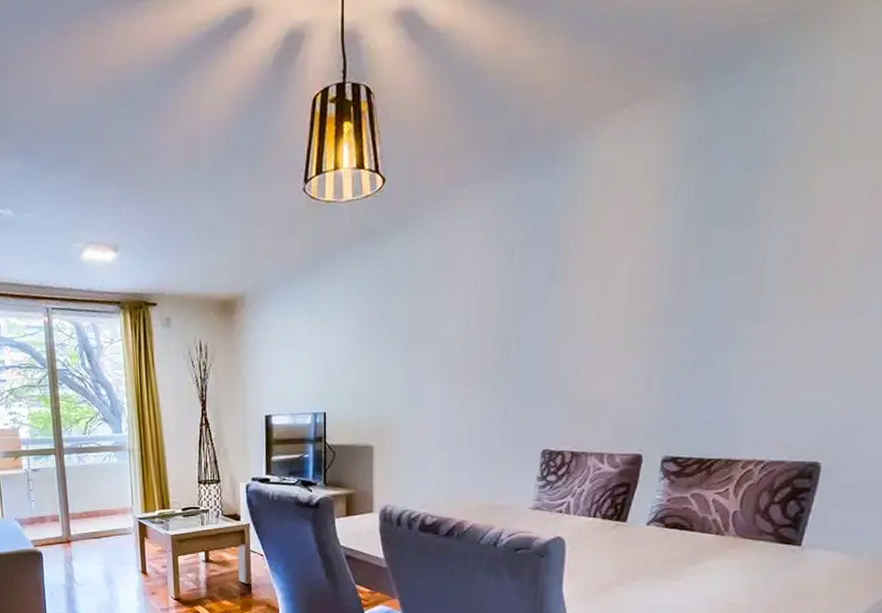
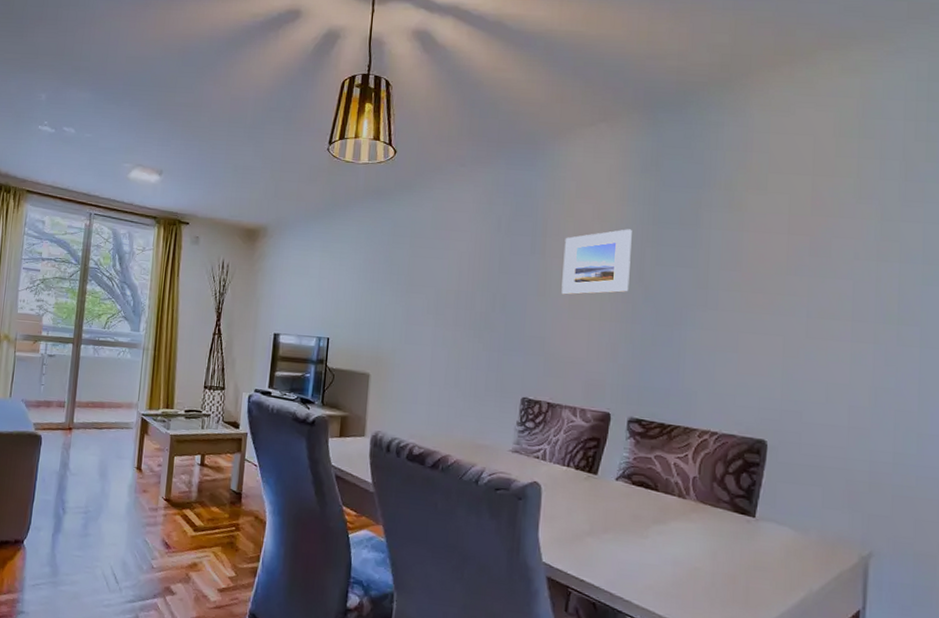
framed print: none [586,235,672,327] -> present [561,229,632,295]

